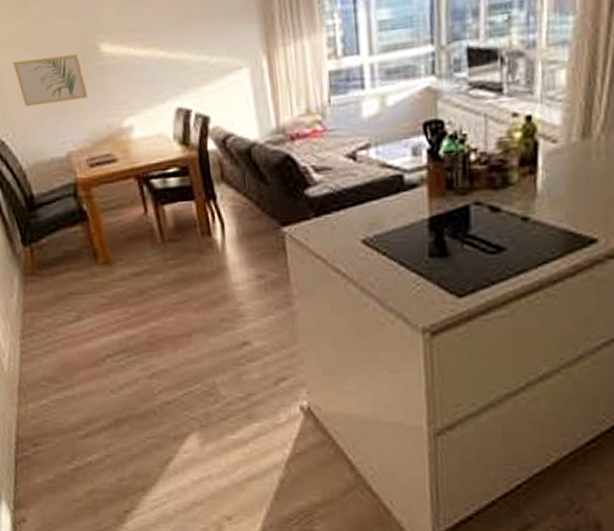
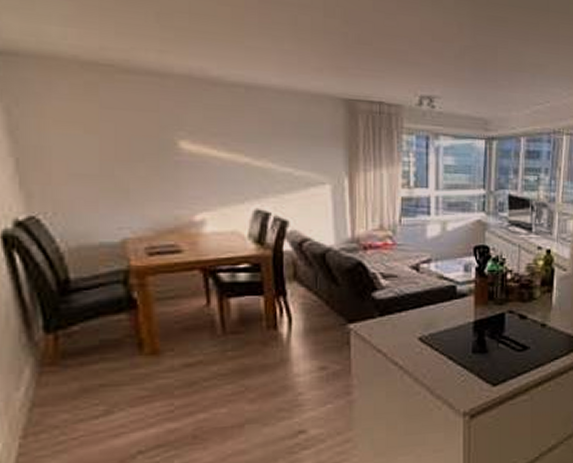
wall art: present [13,54,89,107] -> none [68,140,158,189]

